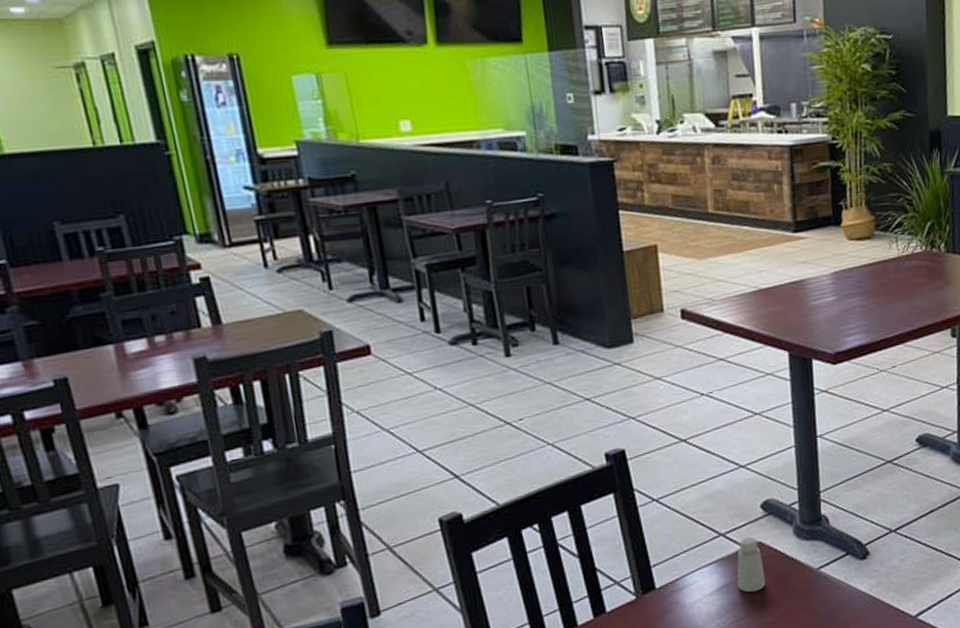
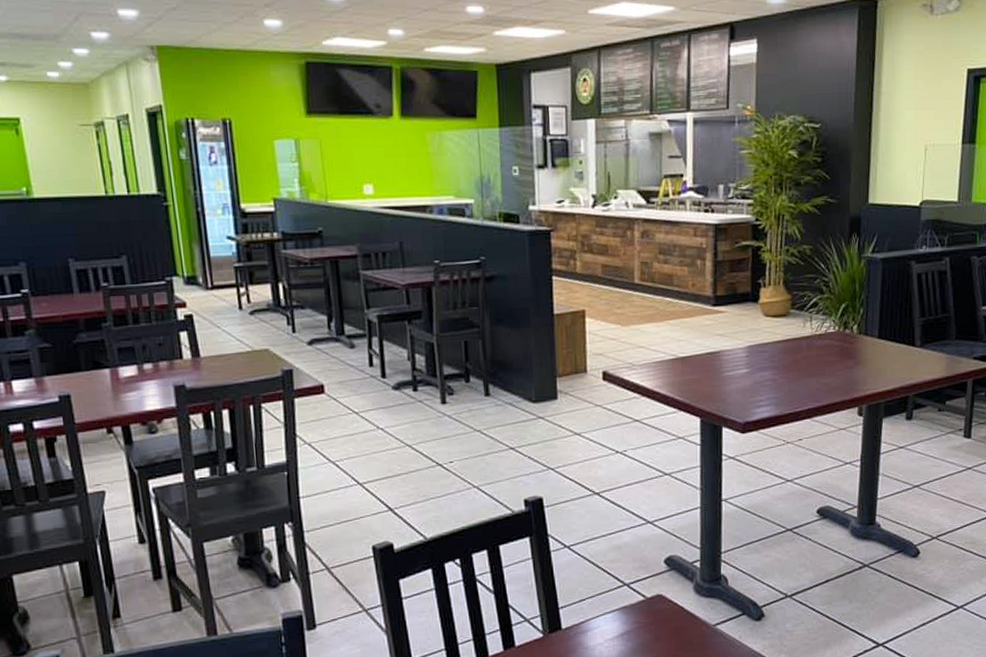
saltshaker: present [737,536,766,593] -> none [637,589,664,642]

